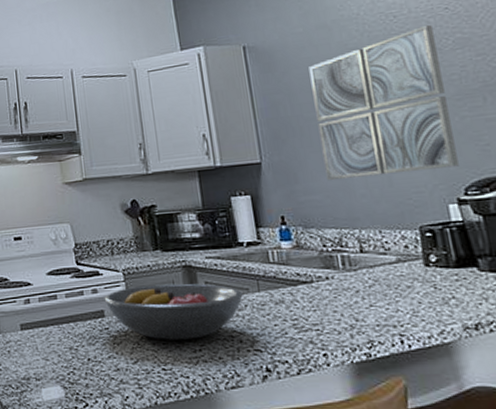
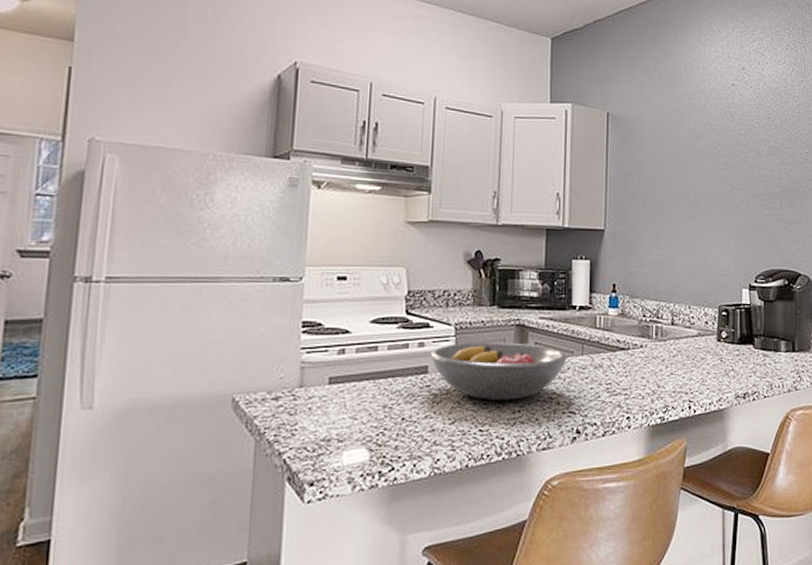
wall art: present [309,24,459,181] -> none [656,128,756,257]

